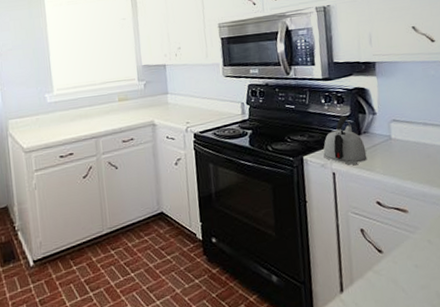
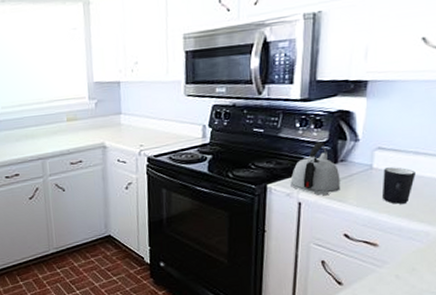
mug: none [400,137,428,172] -> present [381,167,415,205]

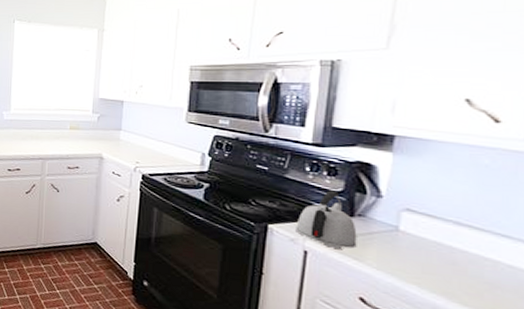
mug: present [381,167,415,205] -> none [410,233,456,280]

